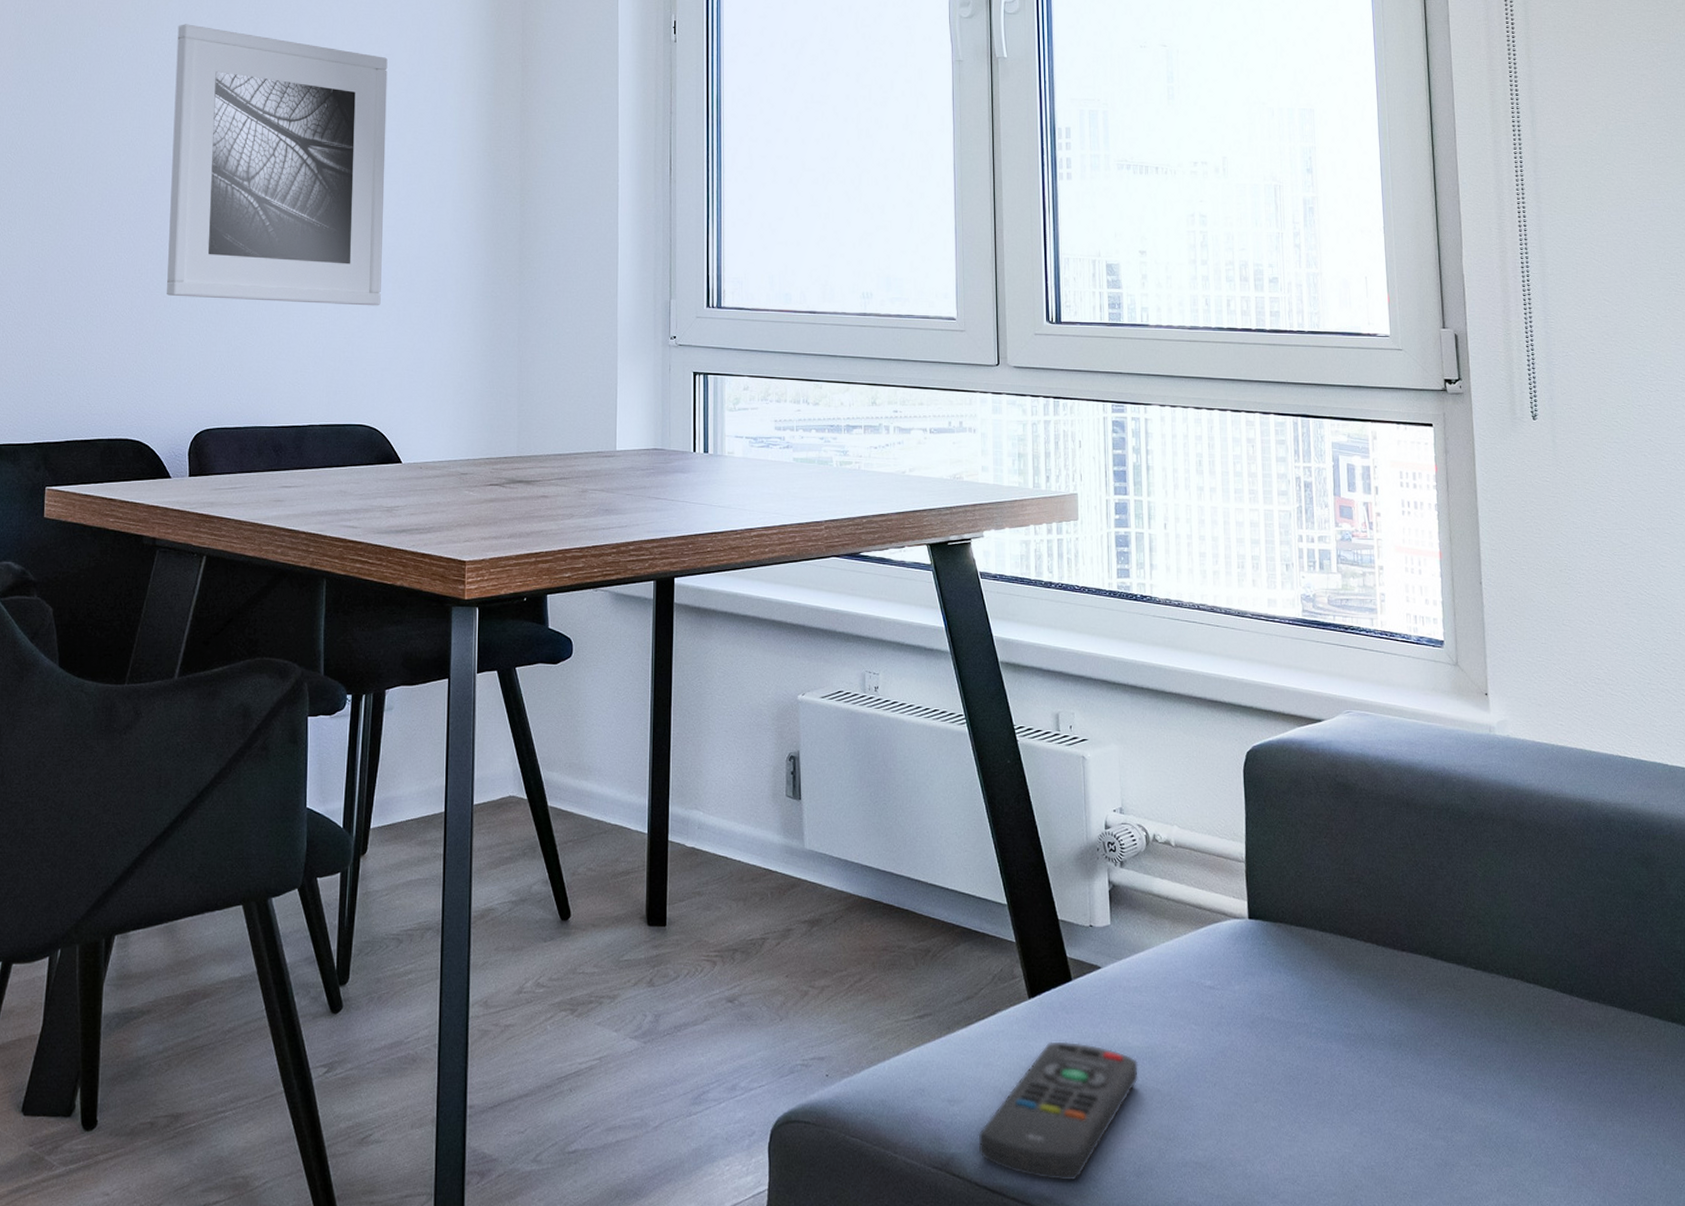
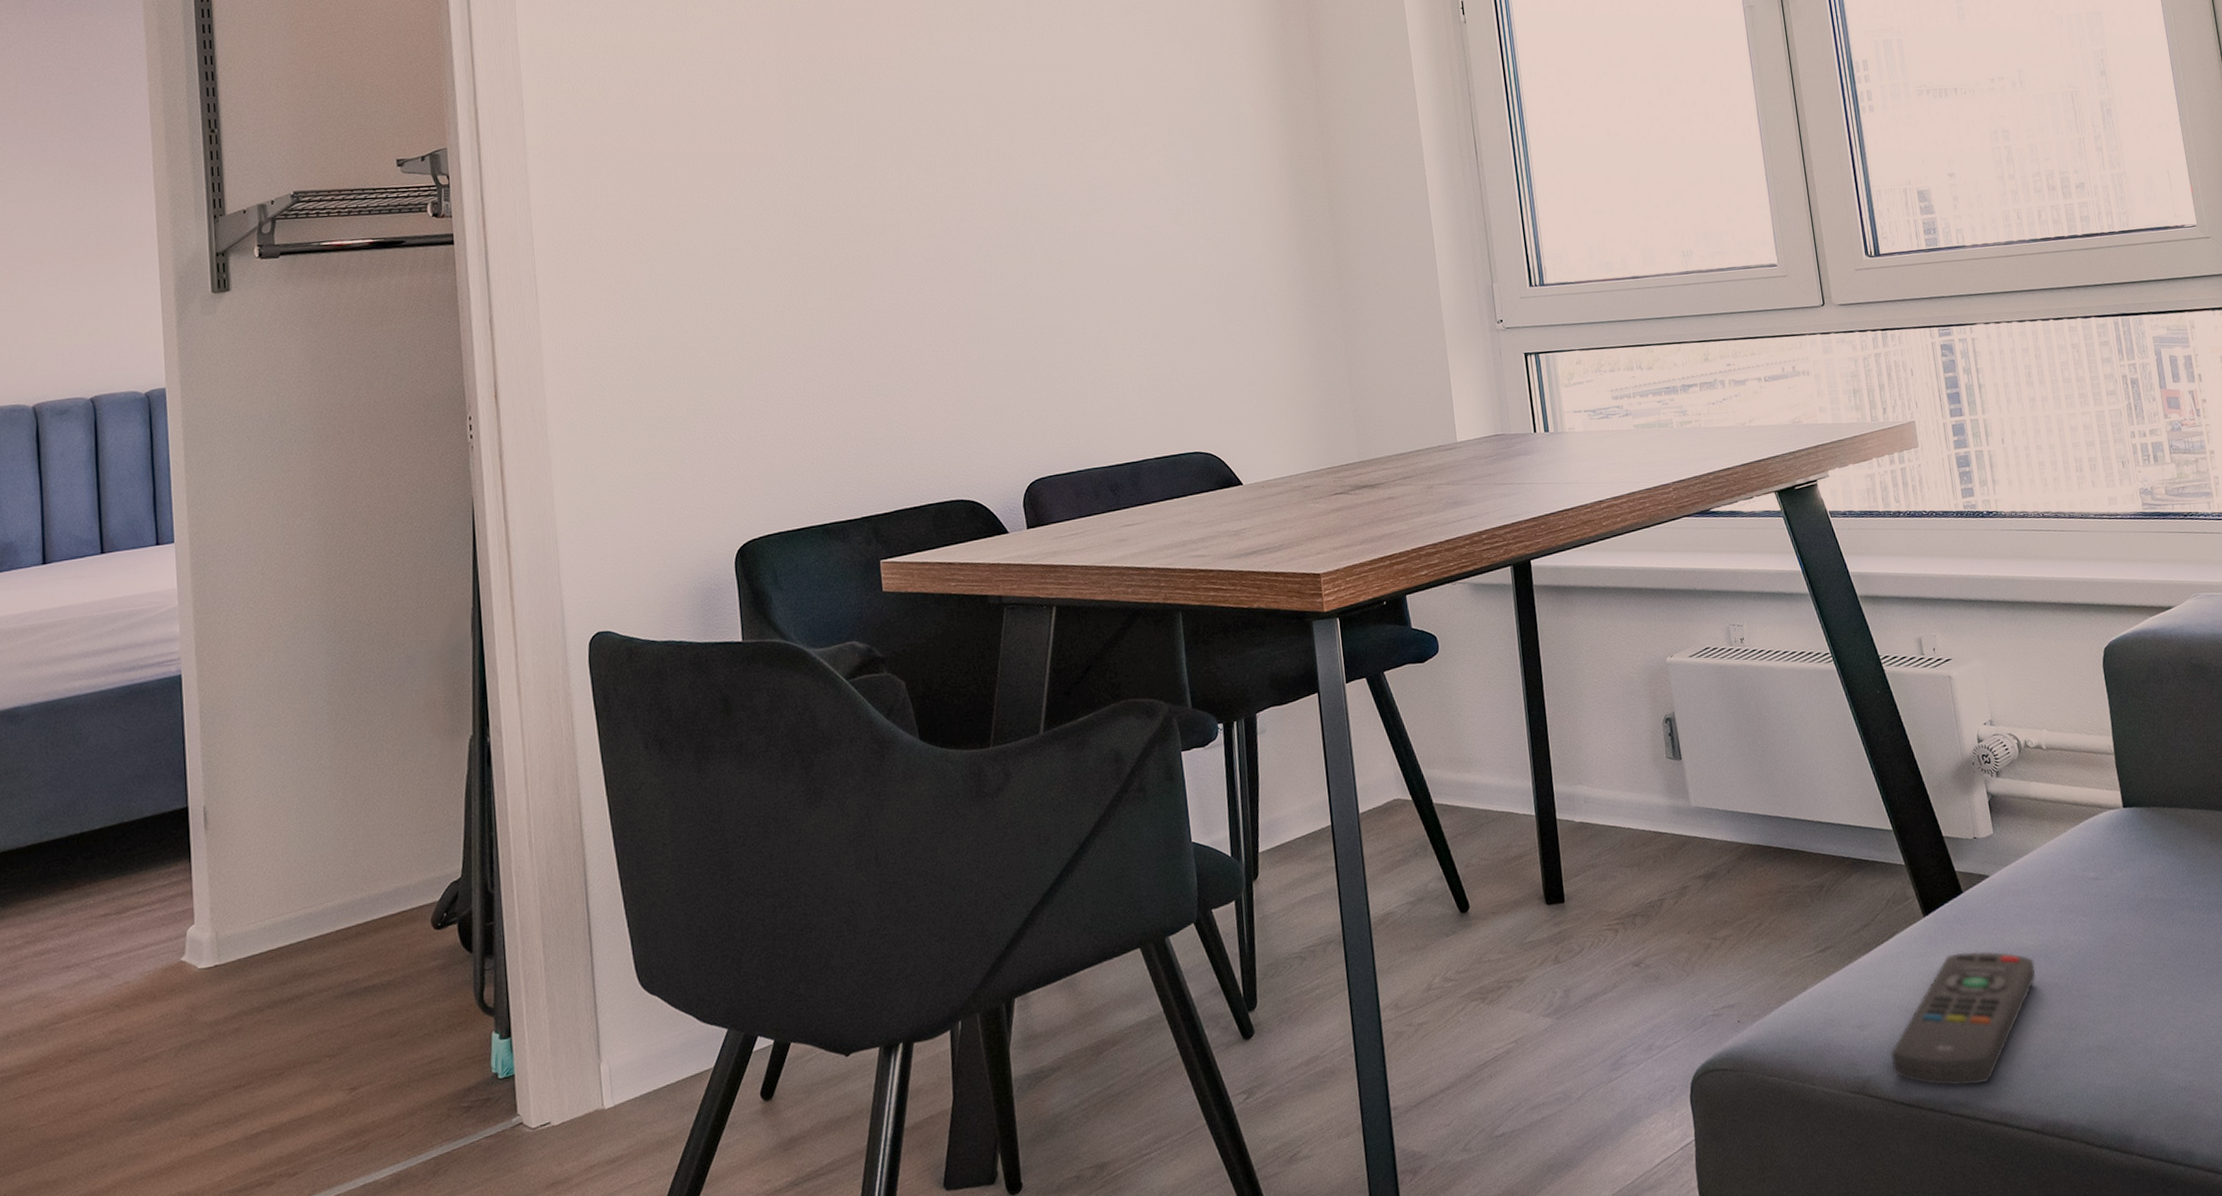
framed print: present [167,24,388,306] -> none [952,66,1200,348]

